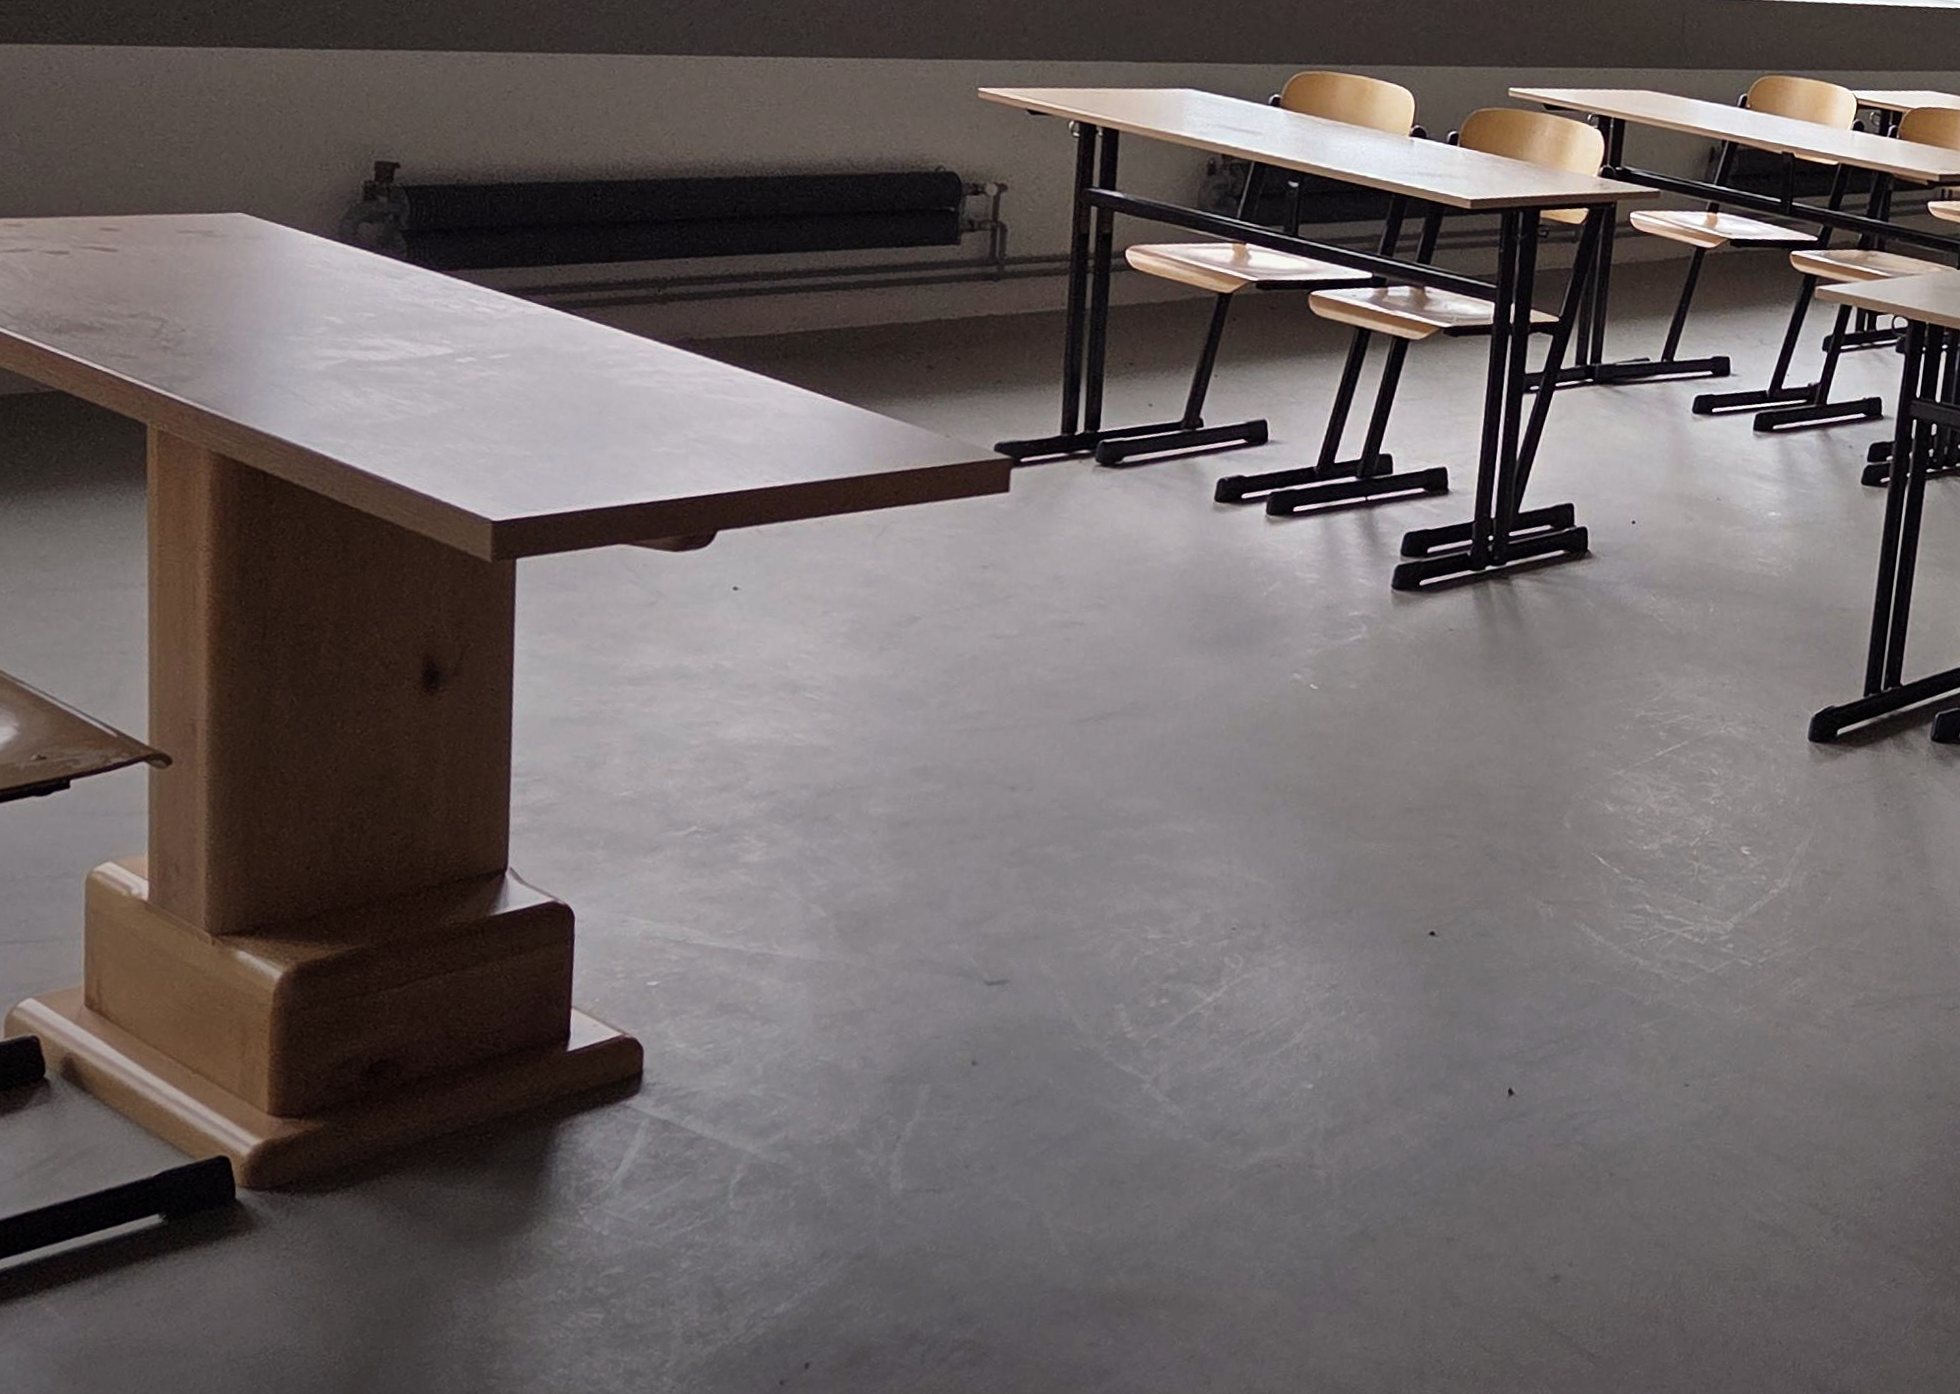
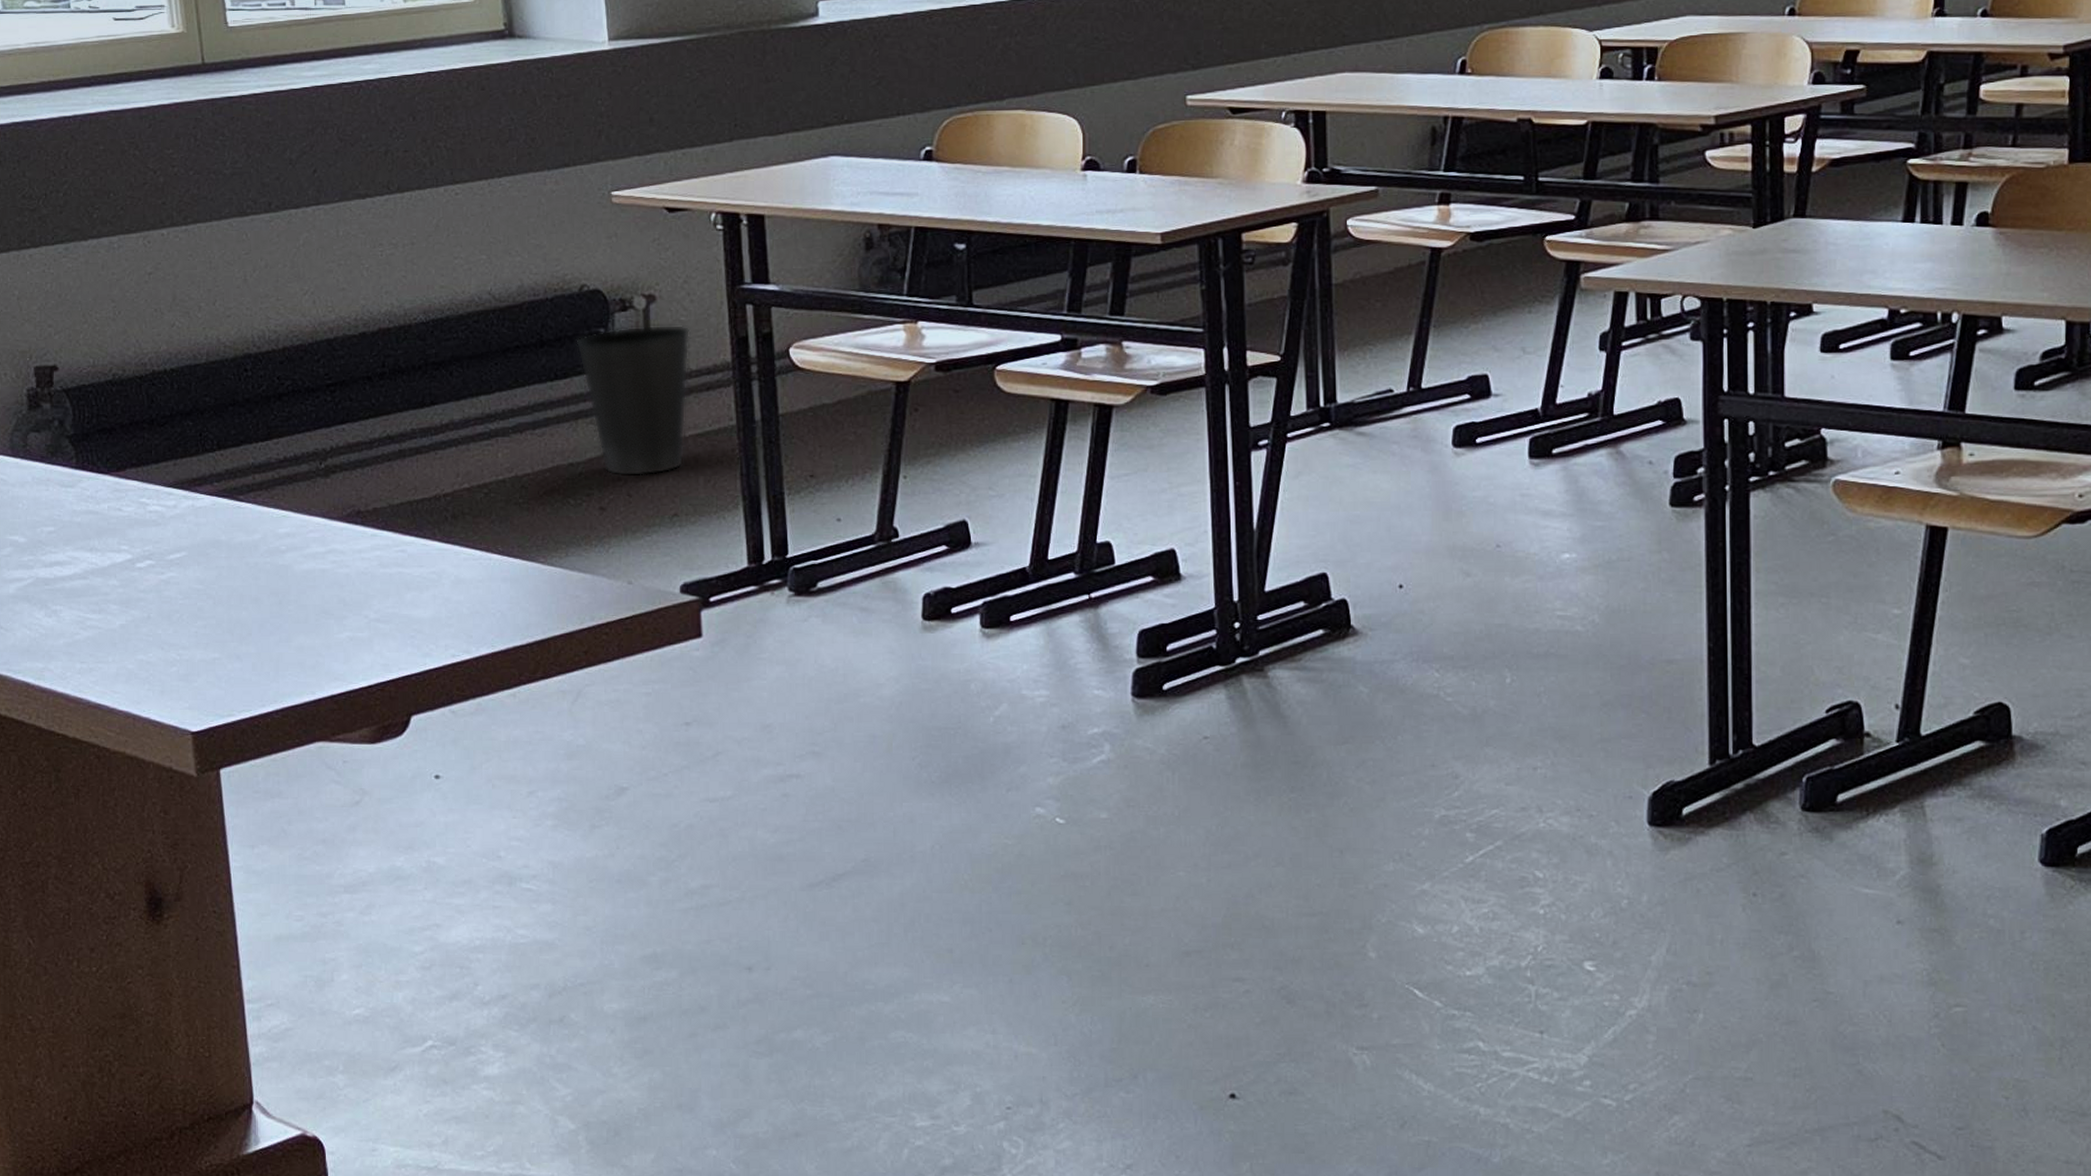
waste basket: none [925,209,1036,344] -> present [576,324,691,477]

